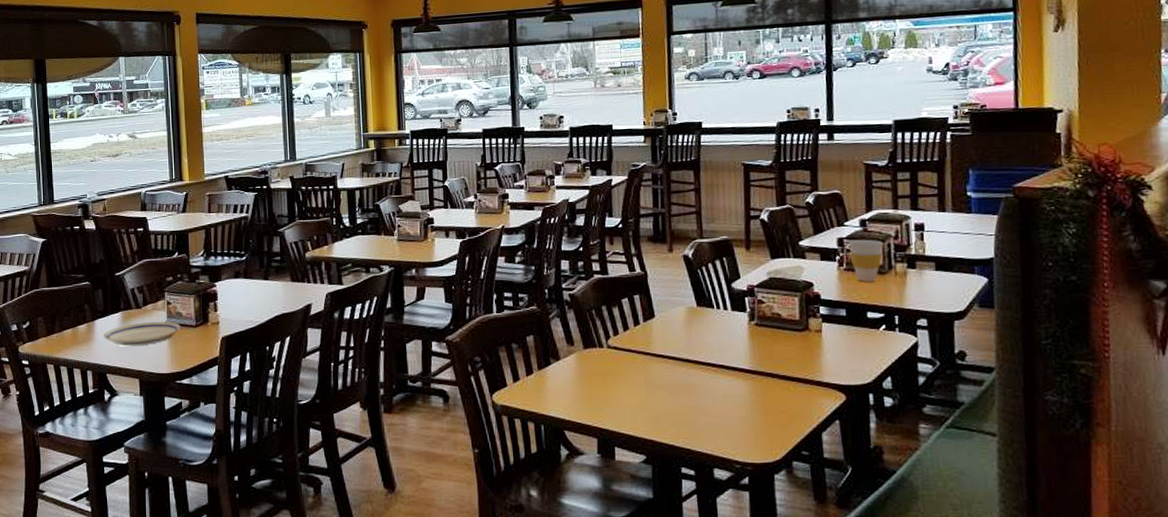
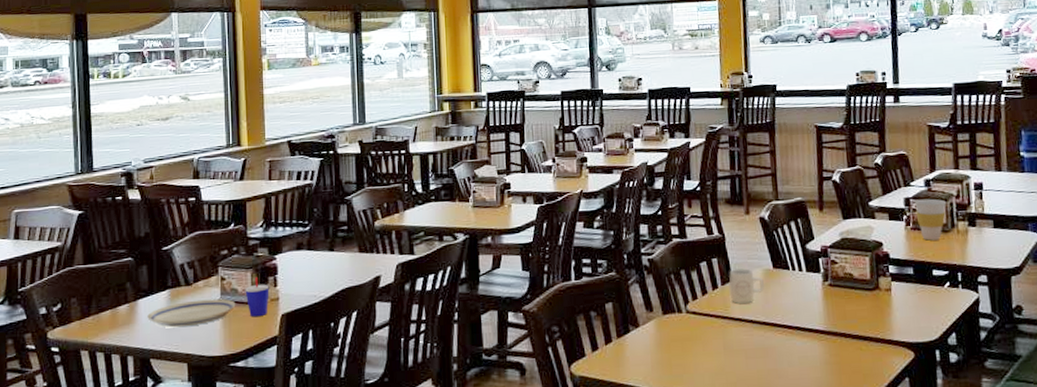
beverage cup: none [188,301,210,339] -> present [245,276,269,317]
mug: none [651,306,689,341] -> present [729,268,765,304]

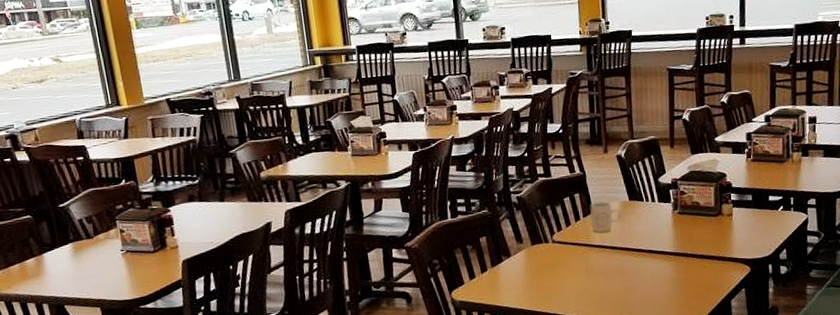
plate: present [147,298,236,328] -> none [55,249,138,277]
beverage cup: present [245,276,269,317] -> none [144,227,169,264]
cup: present [914,198,947,241] -> none [755,133,784,171]

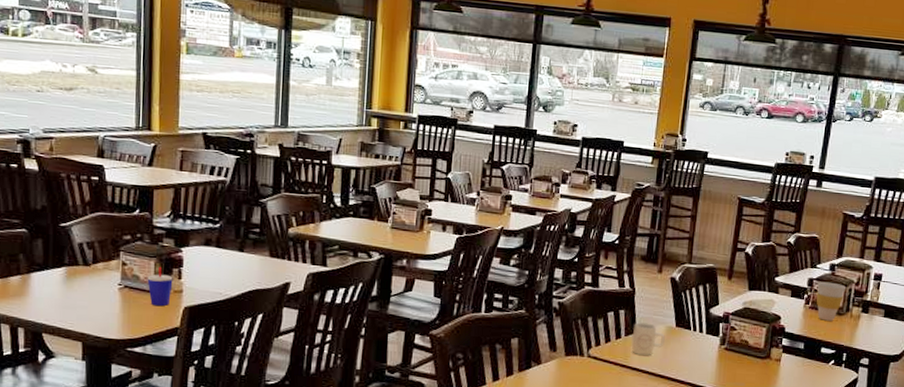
beverage cup: none [144,227,169,264] -> present [147,266,173,307]
cup: none [755,133,784,171] -> present [816,281,847,321]

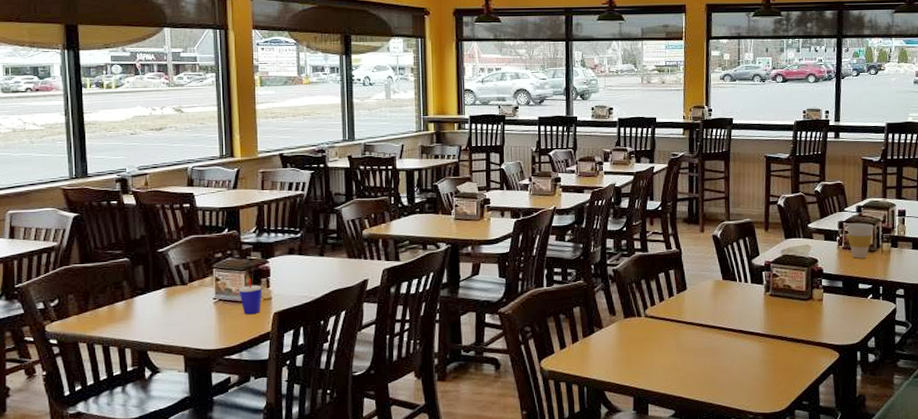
mug: present [631,322,666,356] -> none [683,279,715,310]

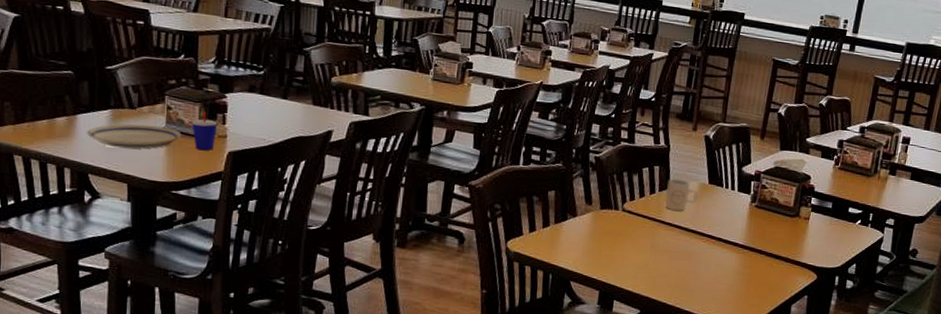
plate: none [144,297,230,323] -> present [87,124,182,149]
mug: none [683,279,715,310] -> present [665,178,699,211]
cup: present [847,222,874,259] -> none [845,143,875,182]

